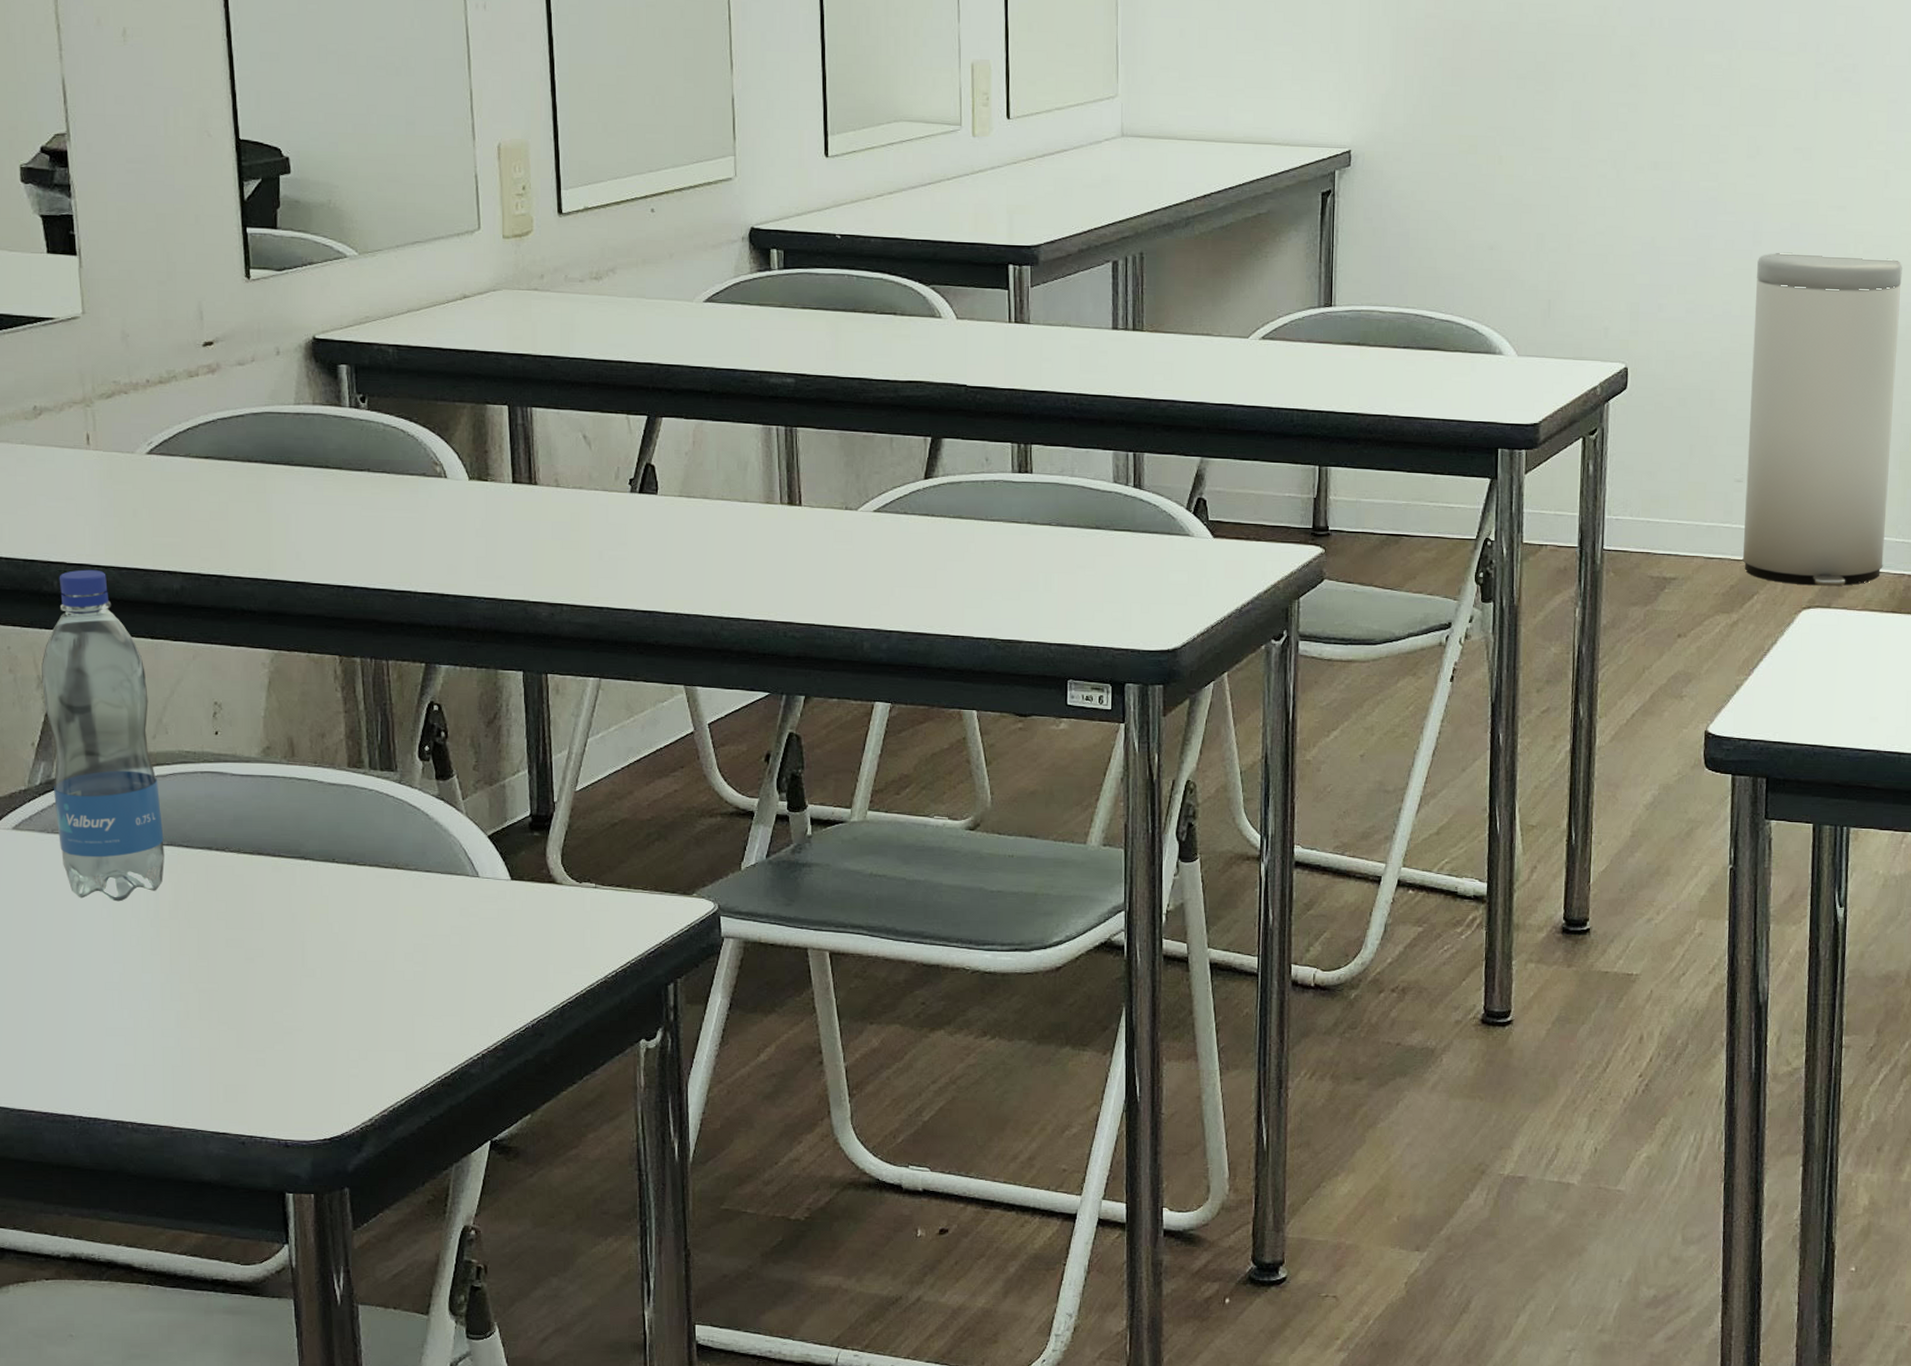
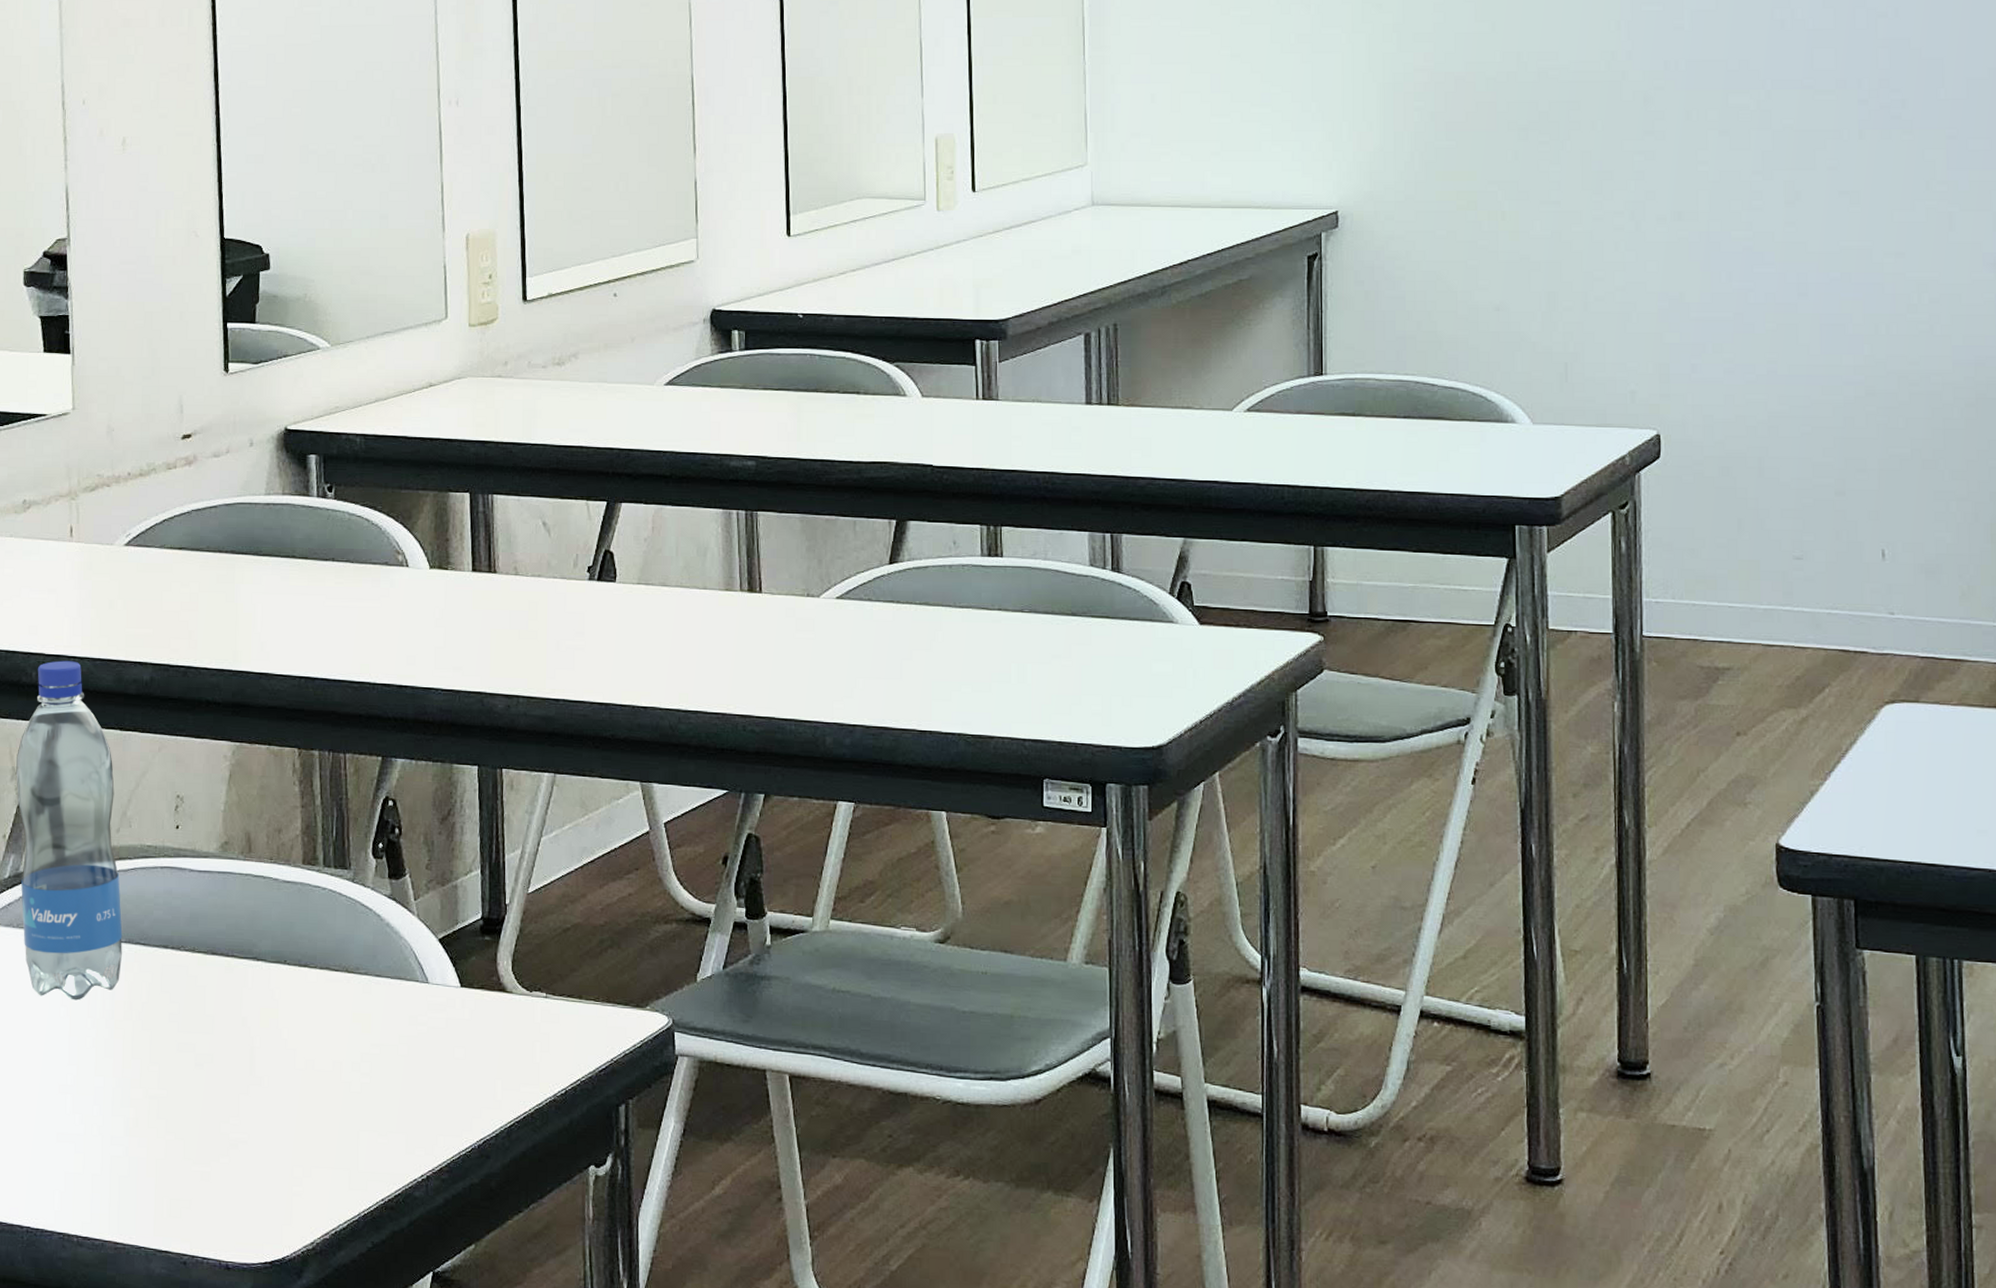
pedal bin: present [1742,252,1902,586] -> none [1804,304,1980,677]

